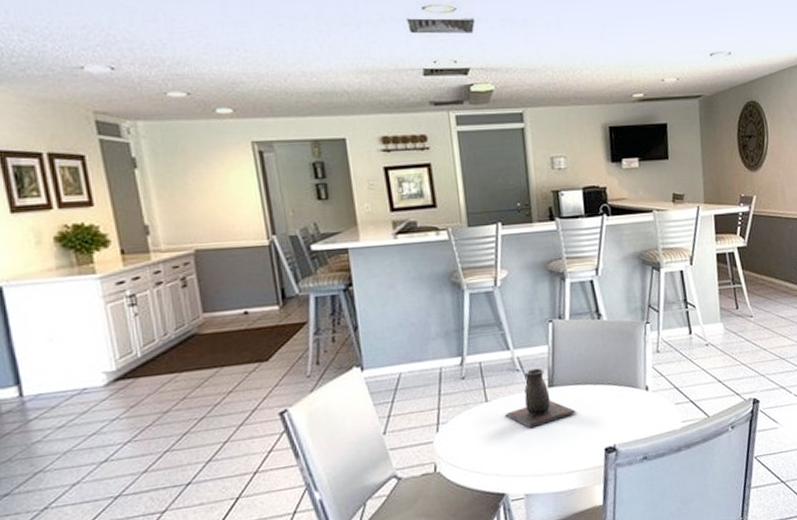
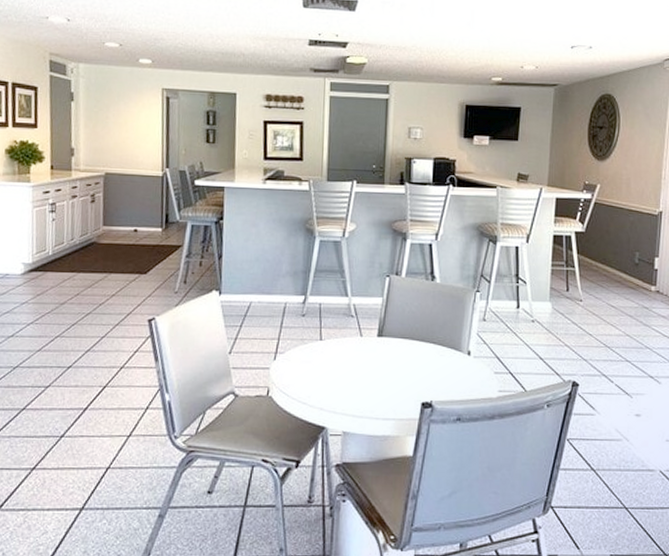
decorative vase: present [504,368,576,428] -> none [335,317,400,371]

